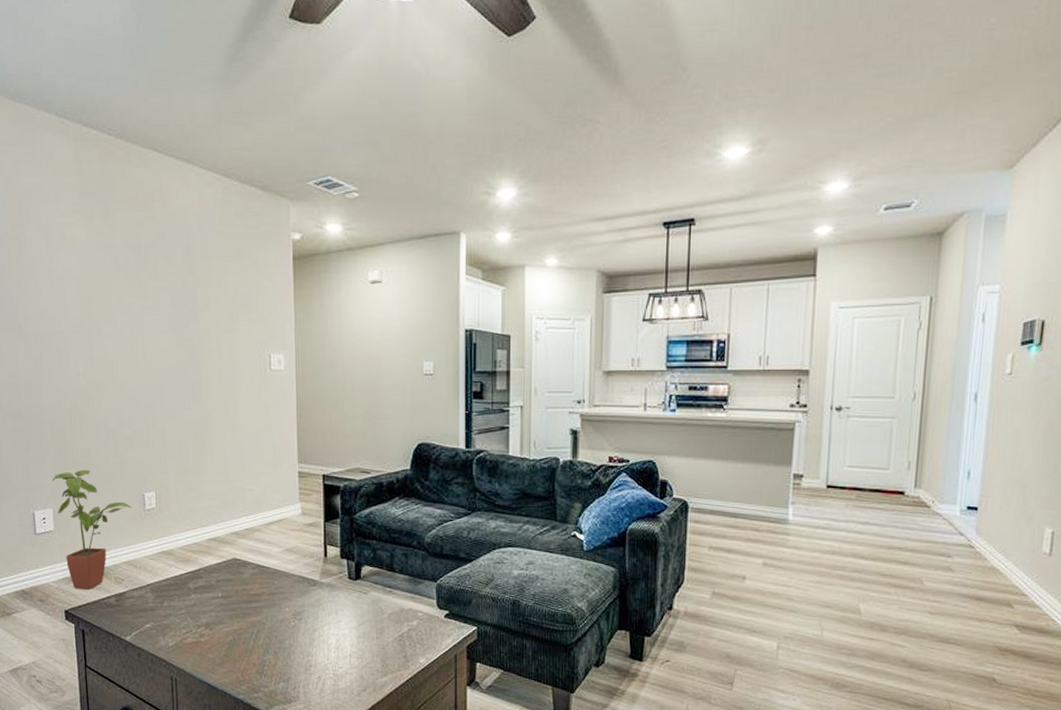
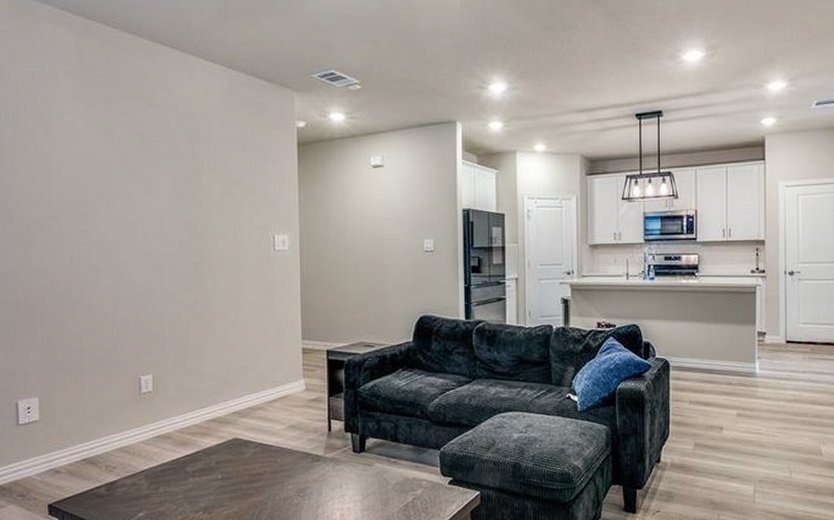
house plant: present [52,469,132,589] -> none [40,355,127,481]

